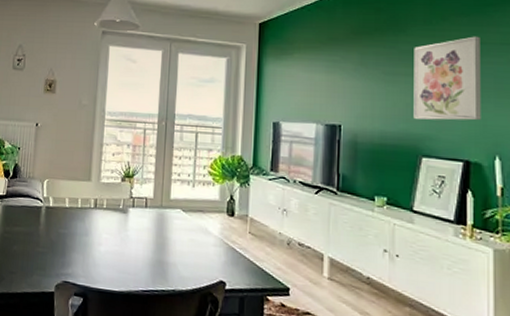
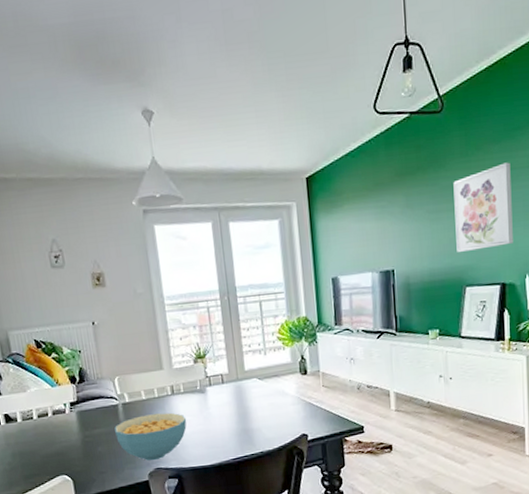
cereal bowl: none [33,222,104,273] -> present [114,412,187,461]

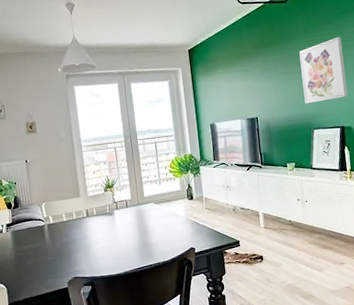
cereal bowl: present [114,412,187,461] -> none [41,231,99,271]

